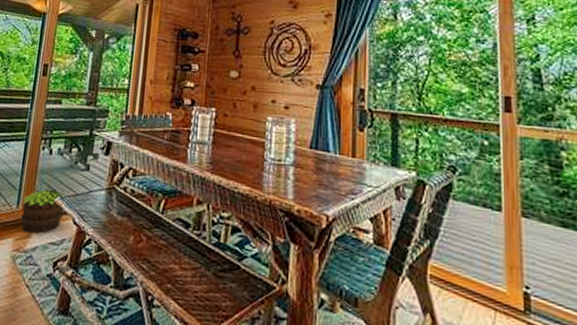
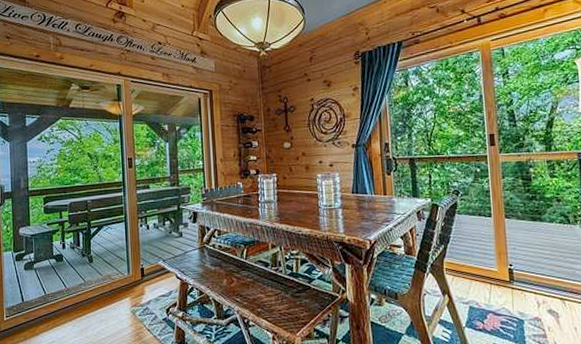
potted plant: present [21,188,66,235] -> none [133,255,168,292]

